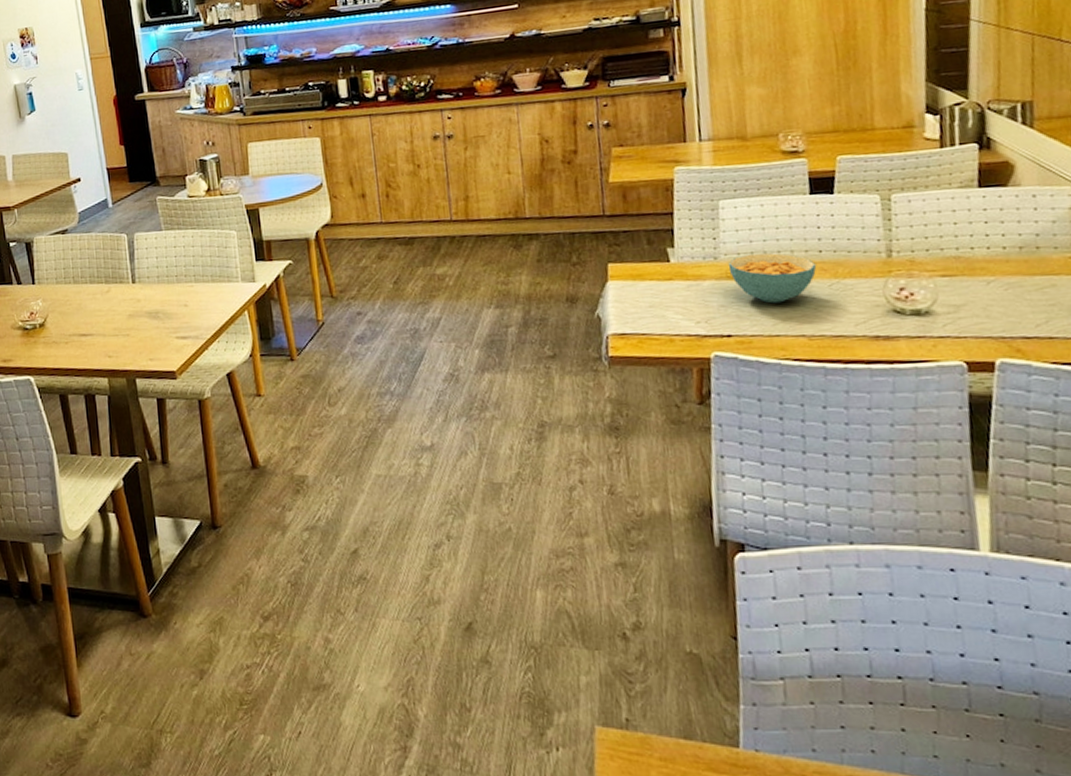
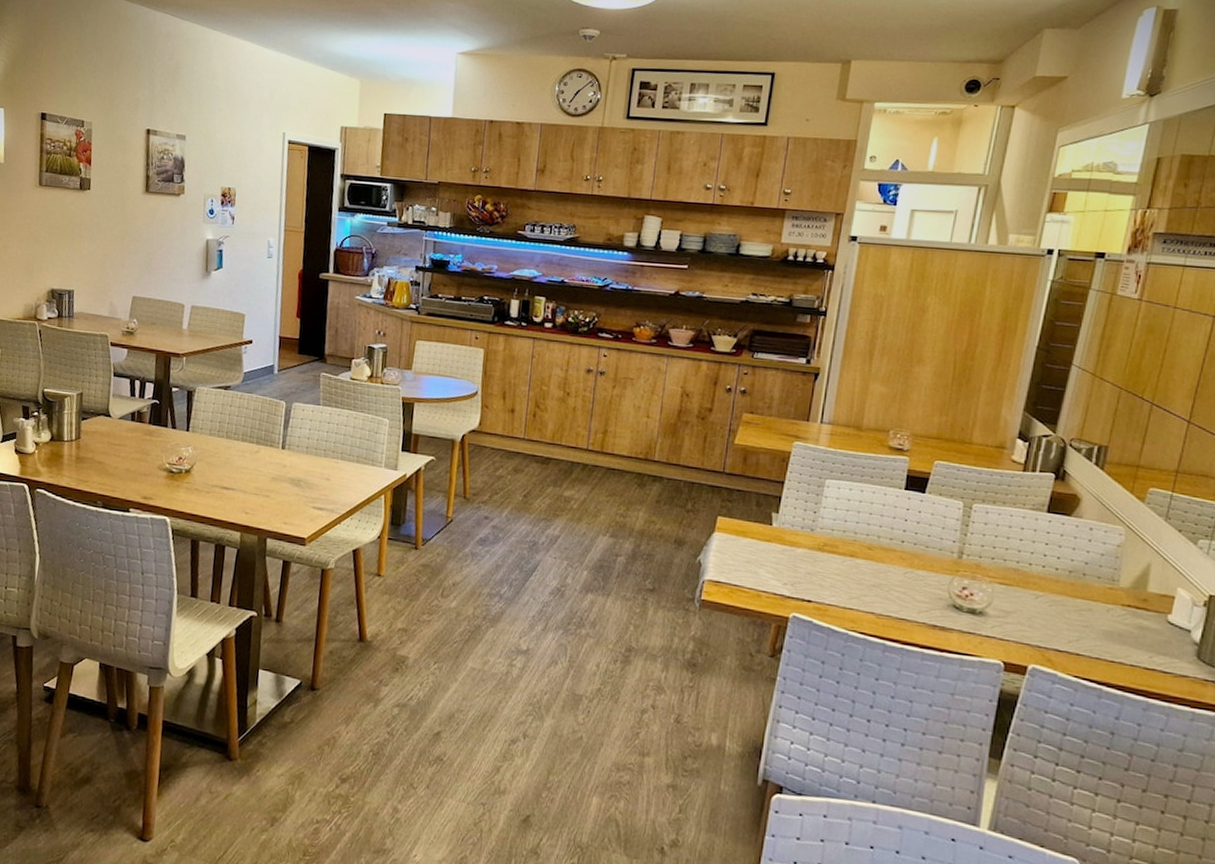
cereal bowl: present [728,253,817,304] -> none [821,532,897,581]

